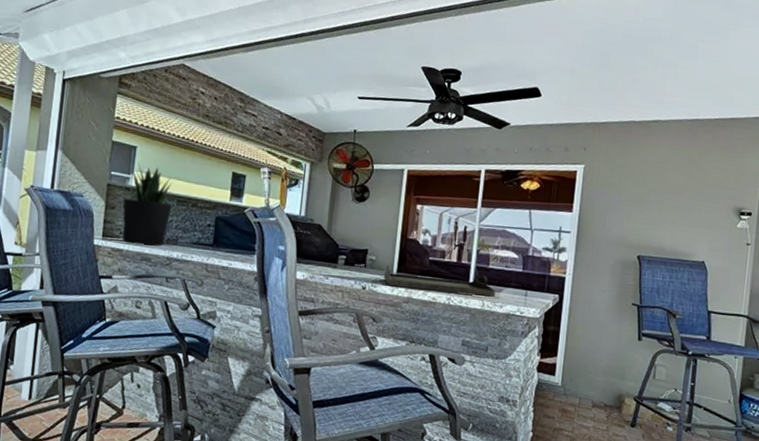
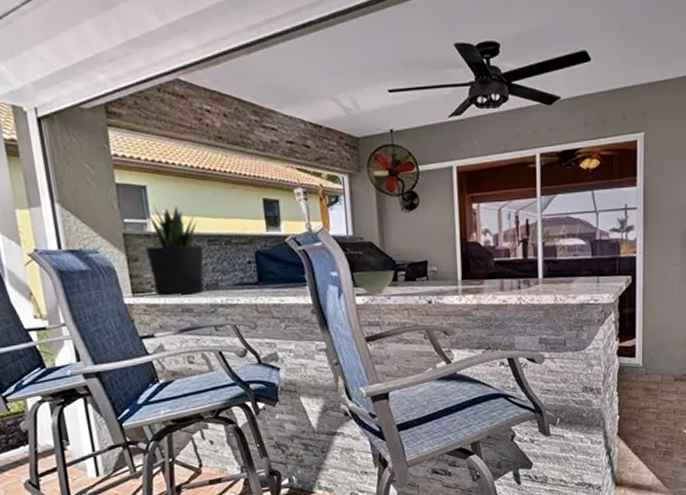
bowl: none [297,249,337,273] -> present [351,270,395,295]
serving tray: present [383,265,496,298] -> none [448,268,567,296]

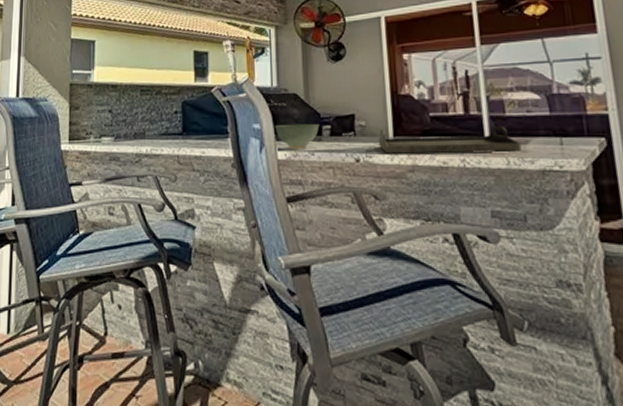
planter: present [145,206,204,296] -> none [86,58,136,144]
serving tray: none [448,268,567,296] -> present [378,126,522,154]

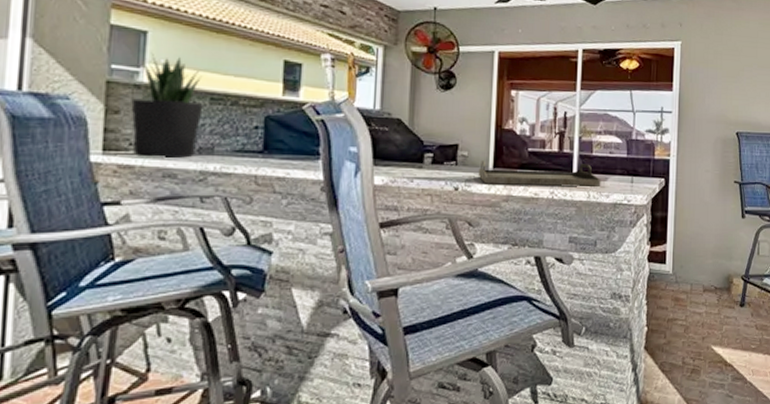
planter: none [86,58,136,144] -> present [131,54,203,158]
bowl: present [274,123,320,149] -> none [373,149,422,175]

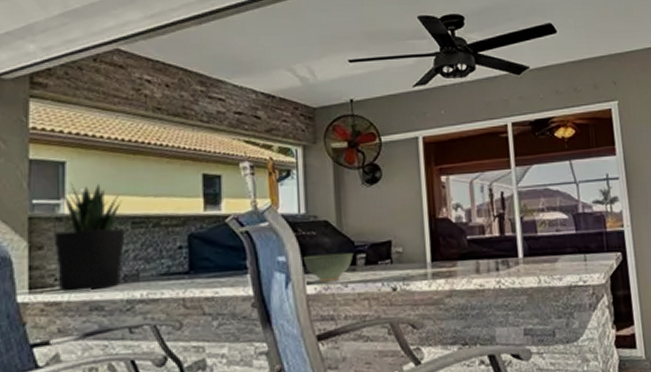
bowl: none [373,149,422,175] -> present [302,252,354,282]
serving tray: present [478,161,601,188] -> none [415,245,552,281]

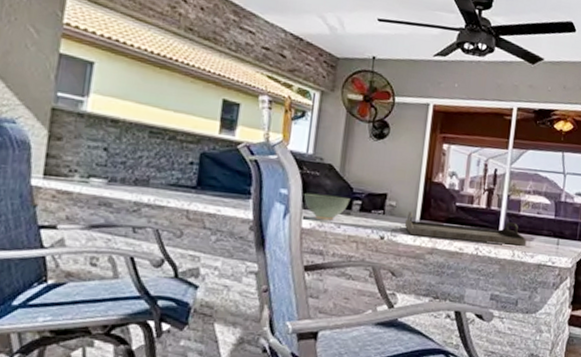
planter: present [54,184,125,292] -> none [72,85,143,188]
serving tray: none [415,245,552,281] -> present [404,212,527,247]

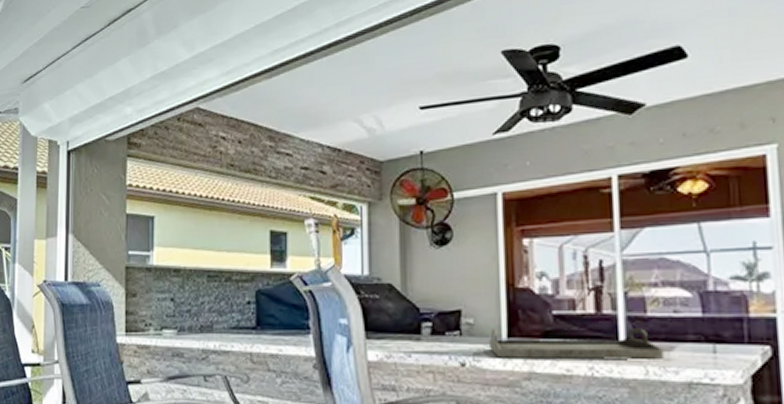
bowl: present [303,192,351,221] -> none [364,319,419,349]

